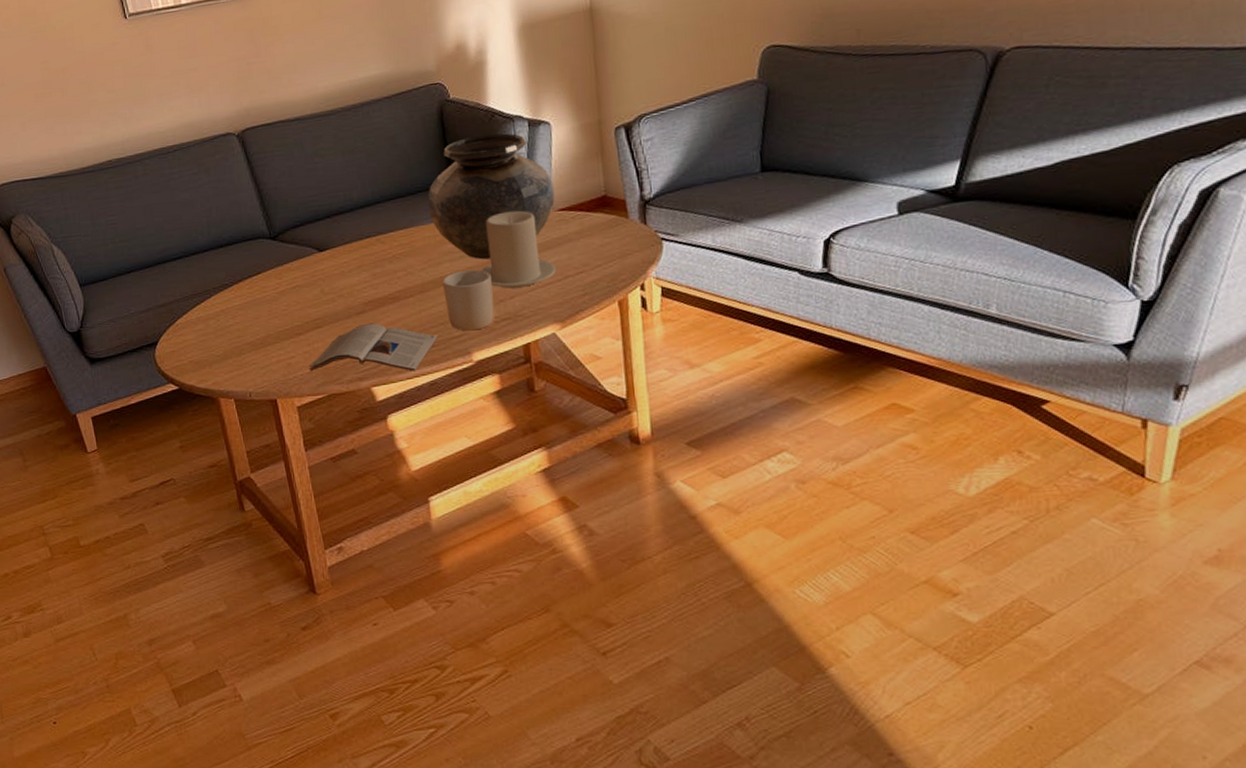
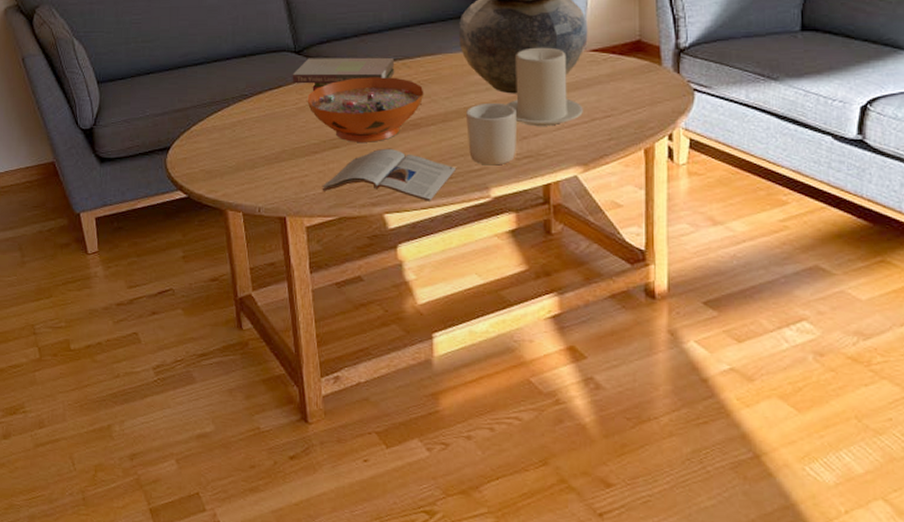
books: none [269,234,370,275] -> present [292,57,395,92]
decorative bowl: none [286,253,400,321] -> present [307,77,424,142]

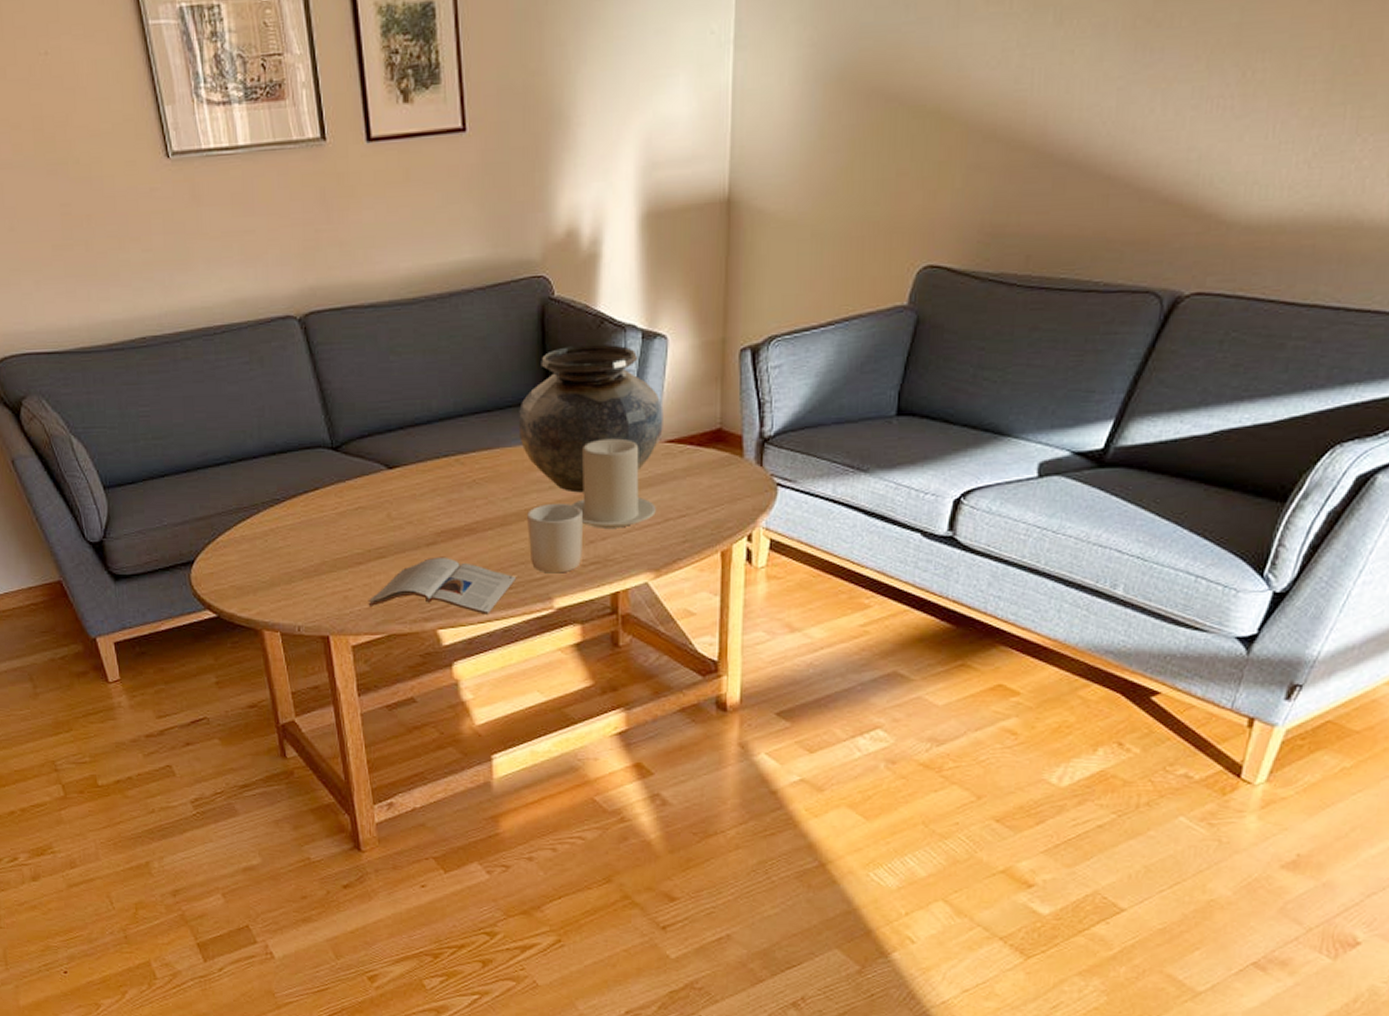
books: present [292,57,395,92] -> none [329,452,447,494]
decorative bowl: present [307,77,424,142] -> none [348,475,480,551]

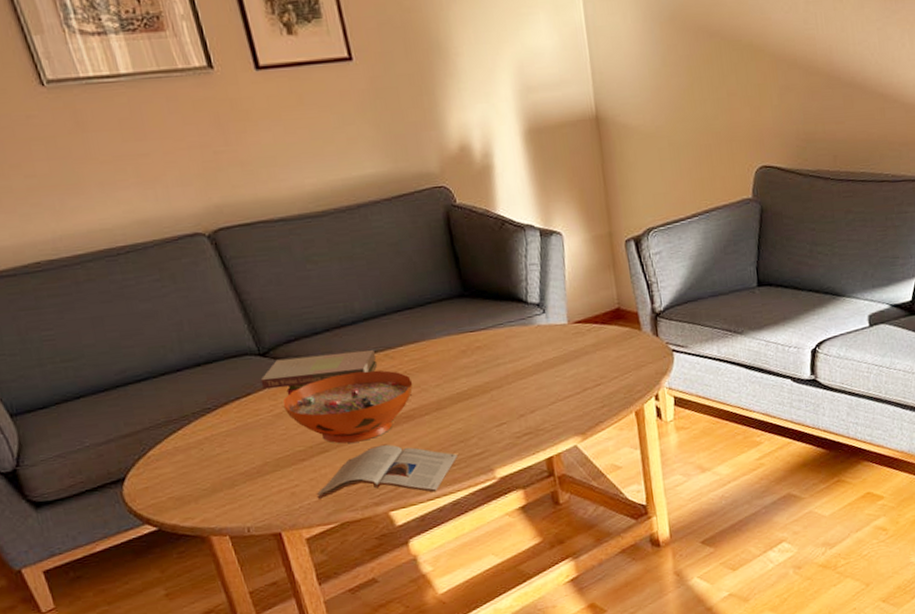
books: none [329,452,447,494] -> present [260,349,378,396]
decorative bowl: none [348,475,480,551] -> present [282,370,413,444]
vase: present [519,345,663,493] -> none [438,243,570,374]
mug: present [527,502,583,574] -> none [460,384,516,448]
candle: present [572,438,656,528] -> none [499,323,575,403]

